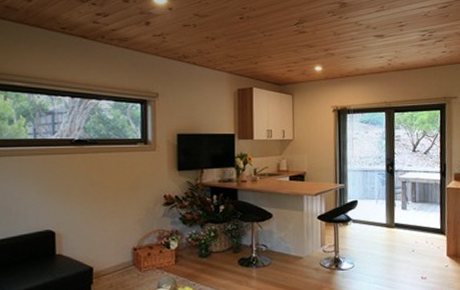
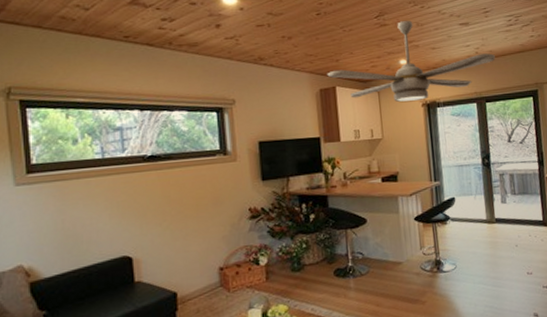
ceiling fan: none [245,30,407,107] -> present [327,21,495,103]

